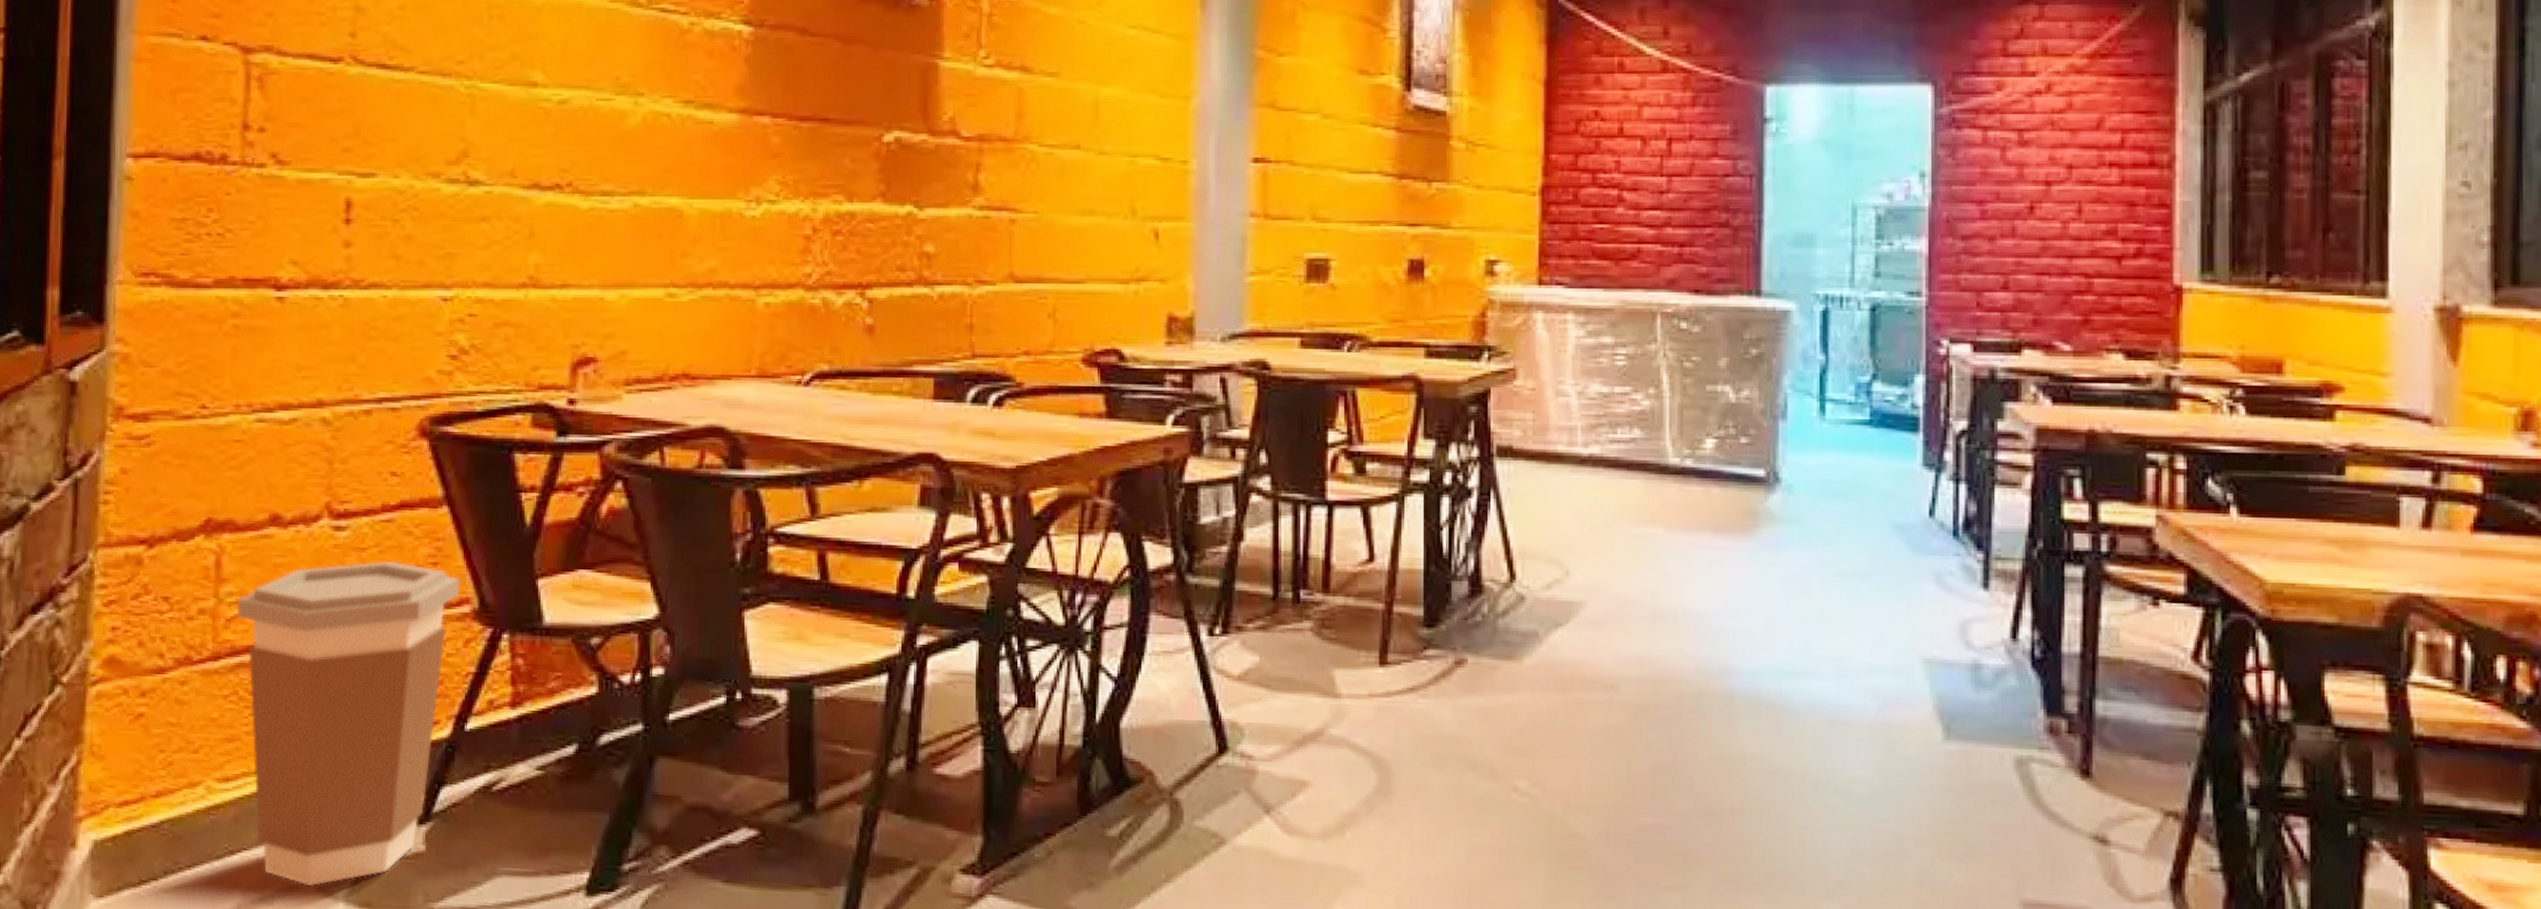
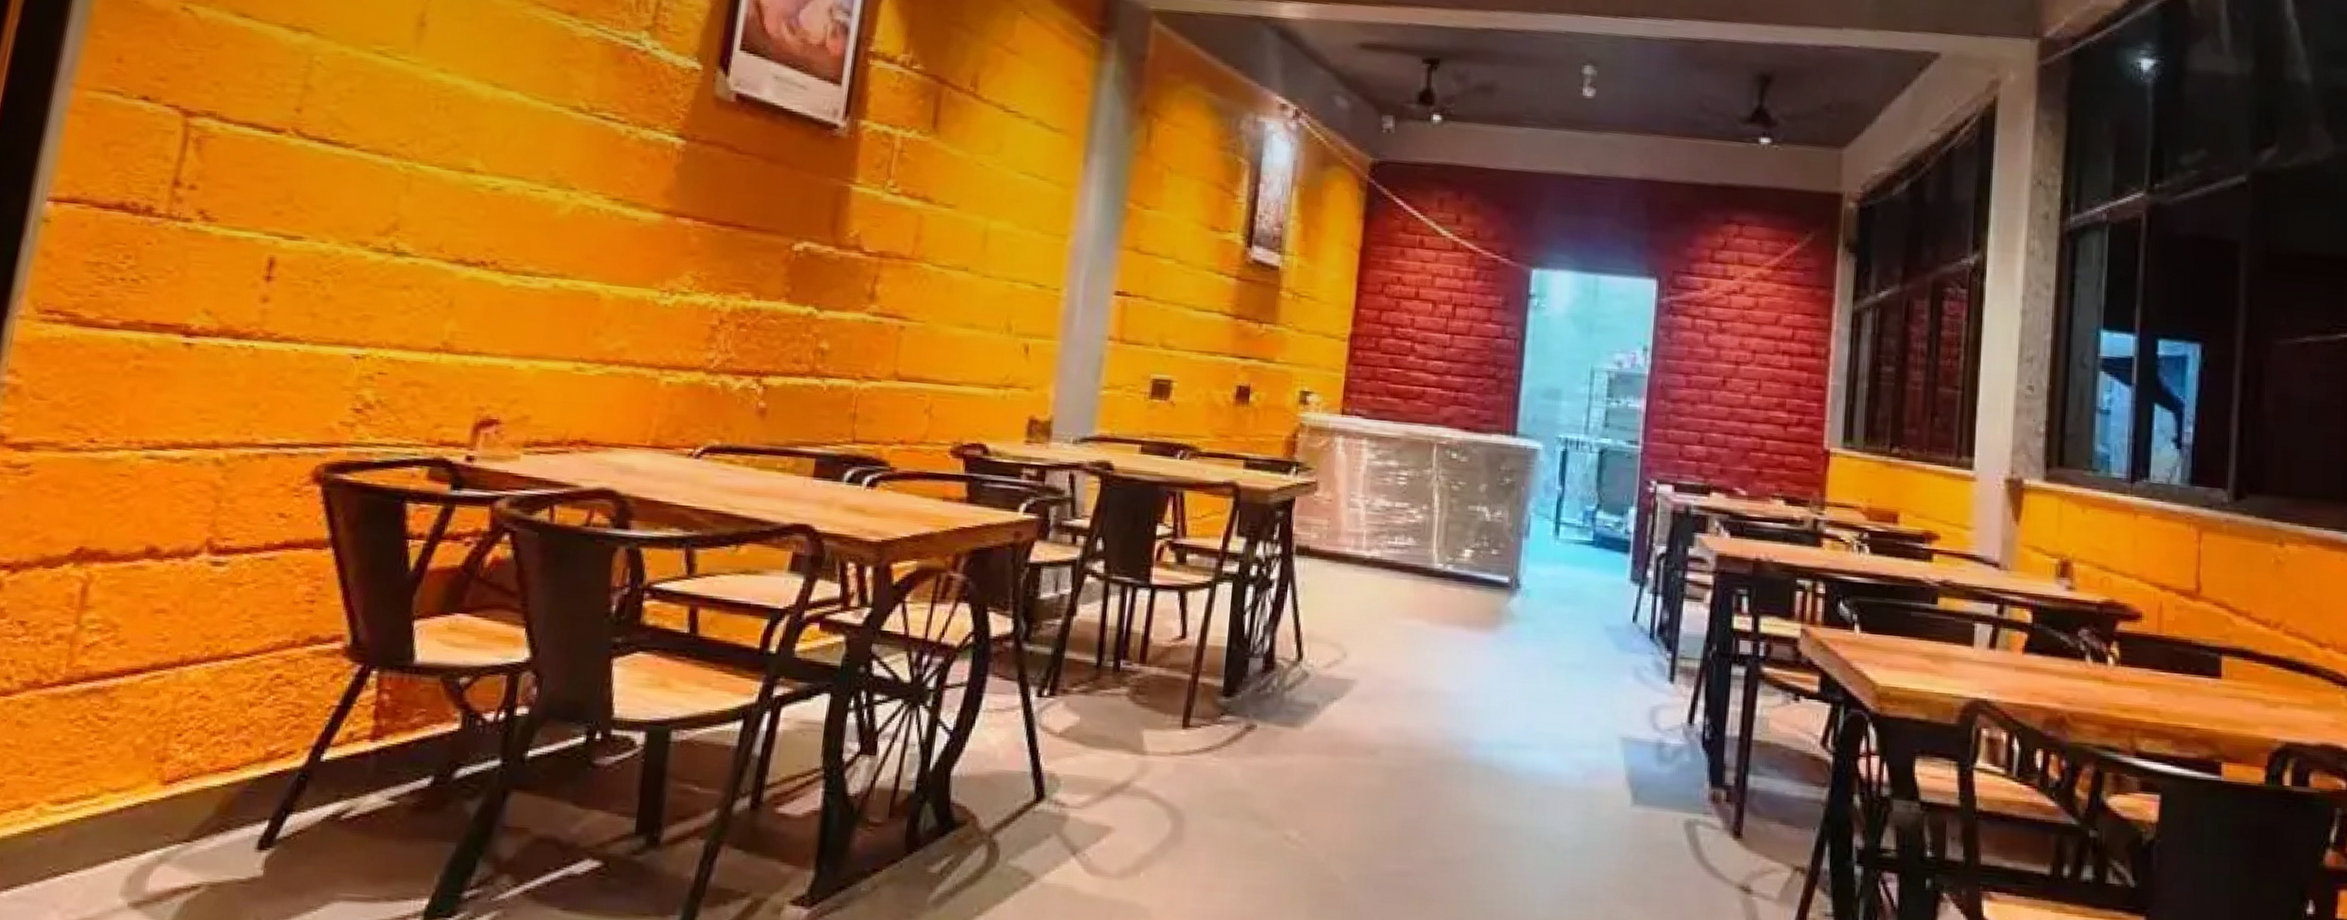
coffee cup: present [237,560,461,887] -> none [85,596,336,910]

